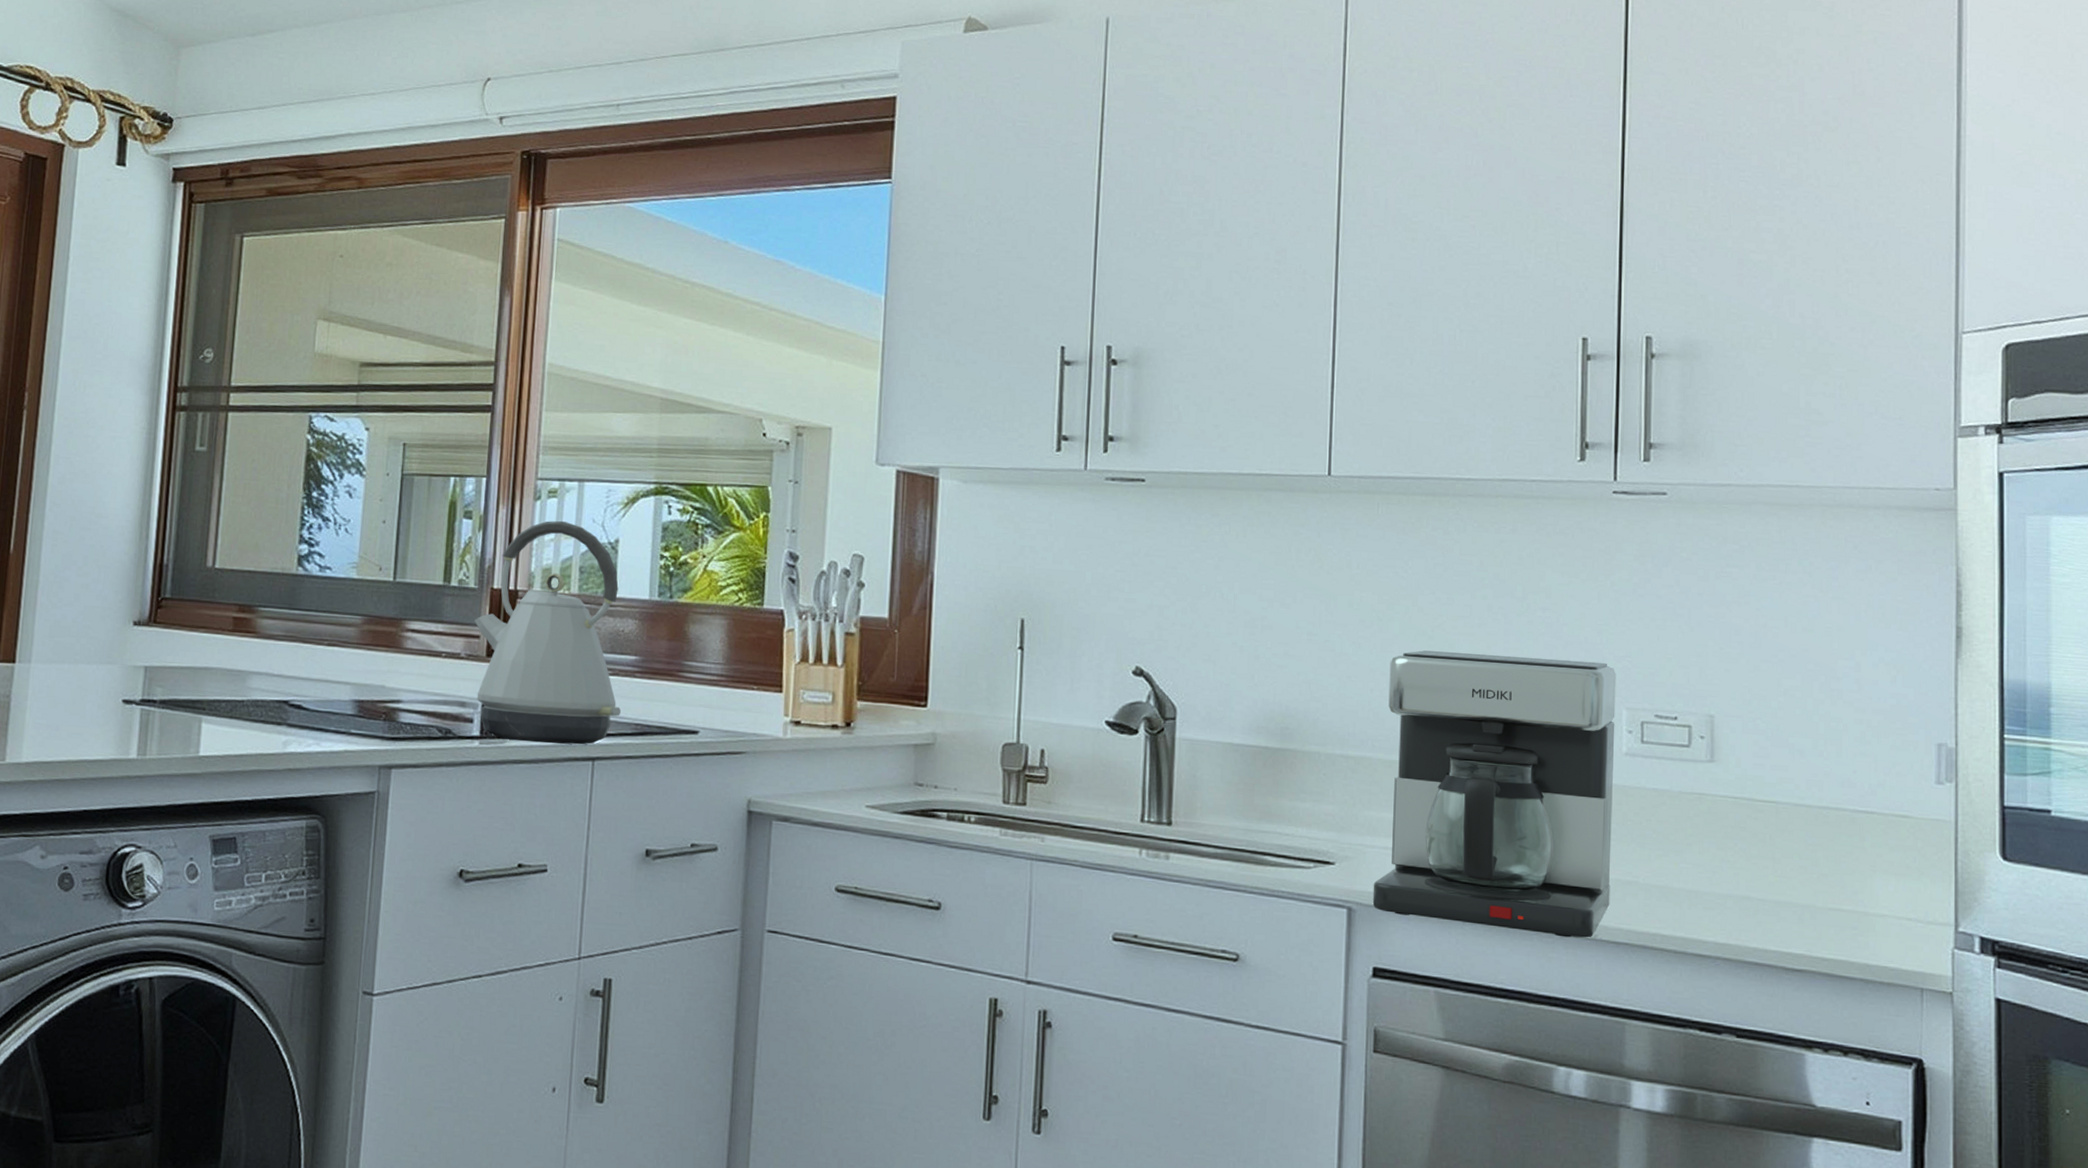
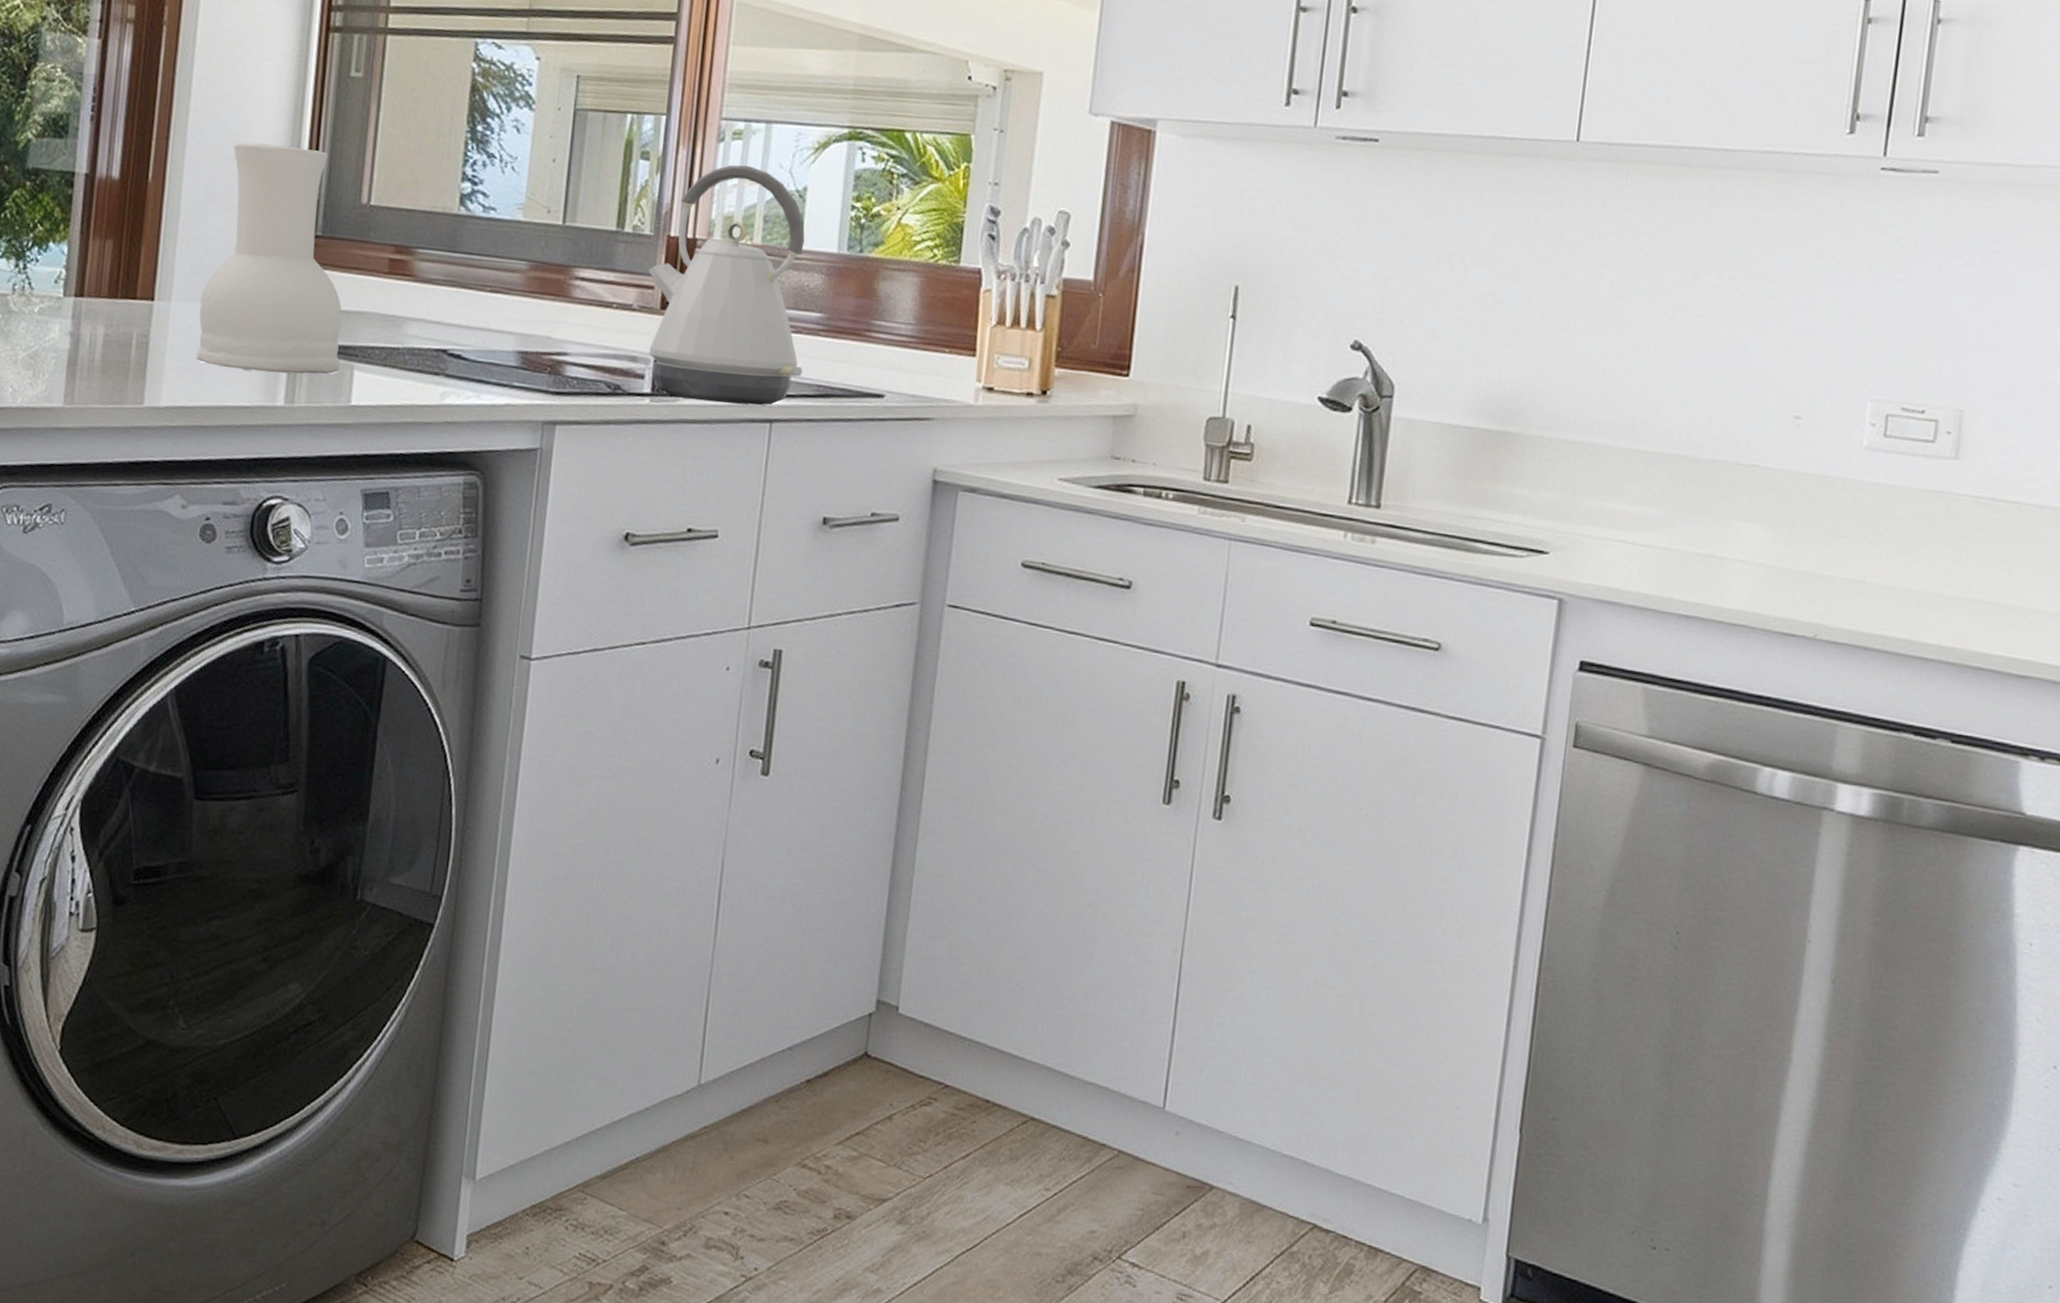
vase: none [55,514,190,728] -> present [196,143,342,374]
coffee maker: present [1372,650,1616,938] -> none [1585,332,1865,637]

